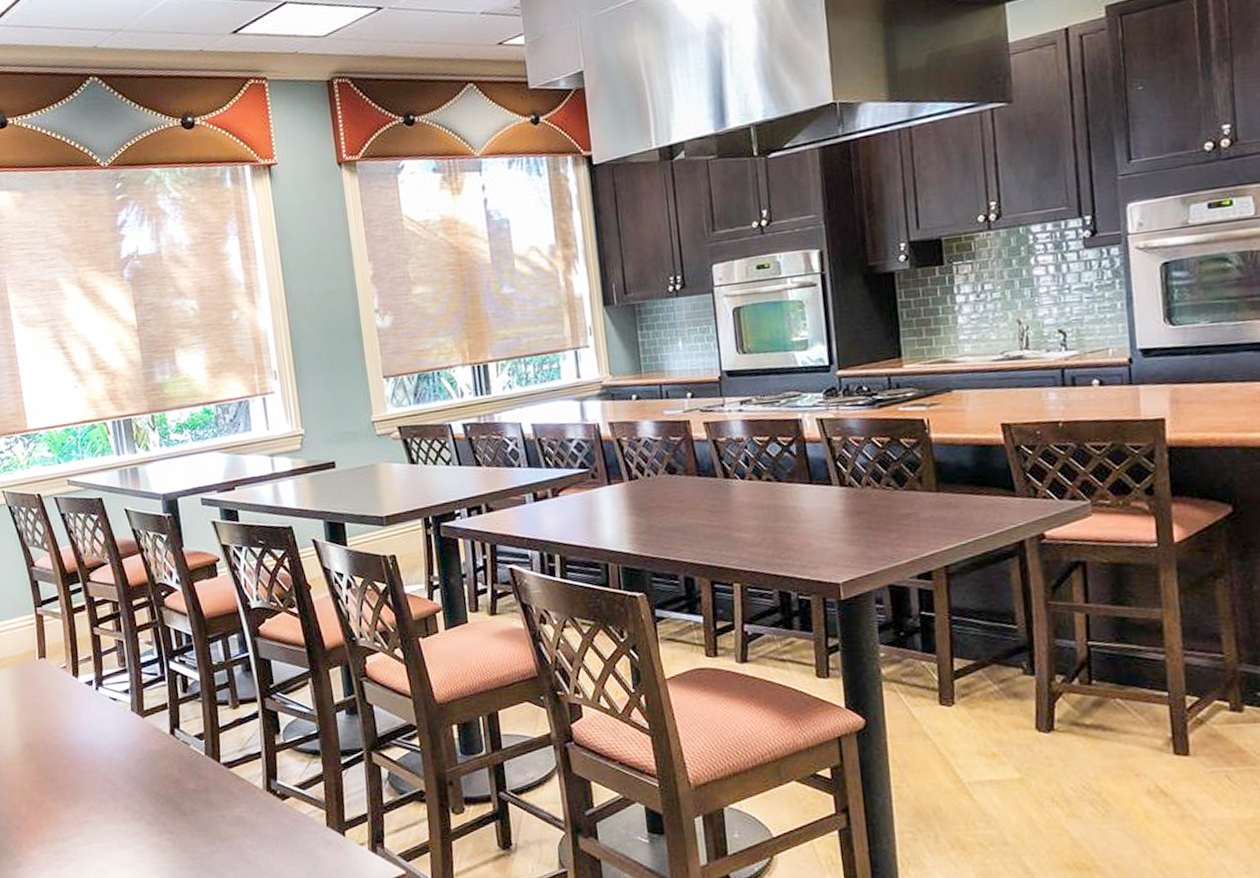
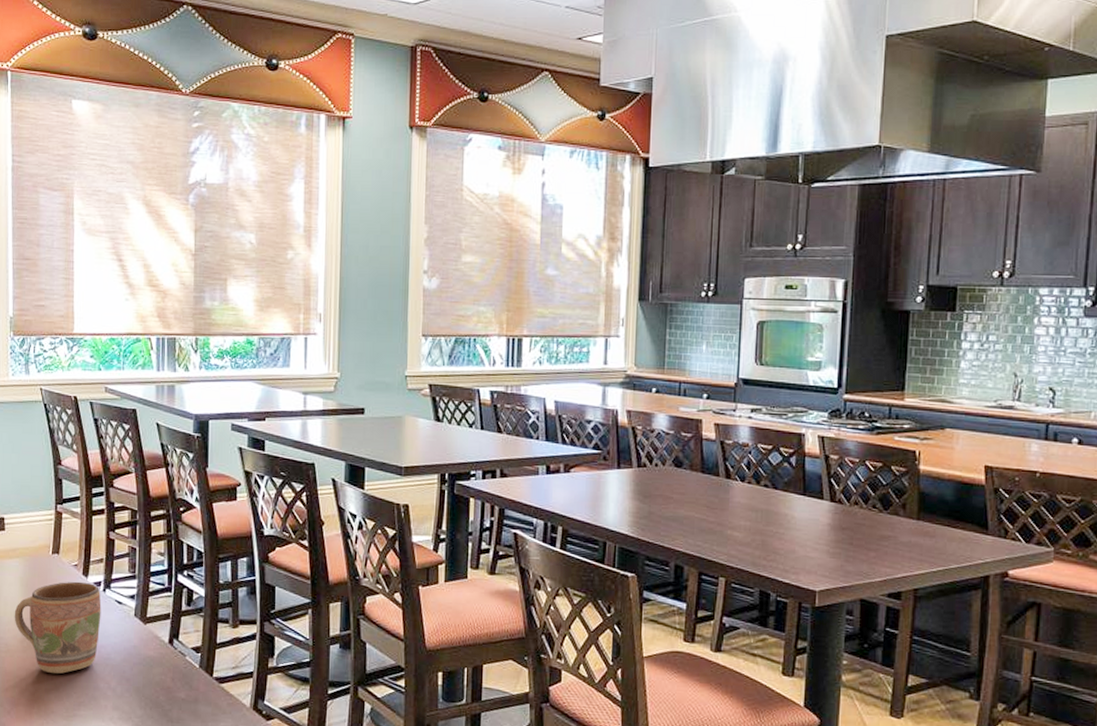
mug: none [9,683,99,782] -> present [14,581,102,674]

